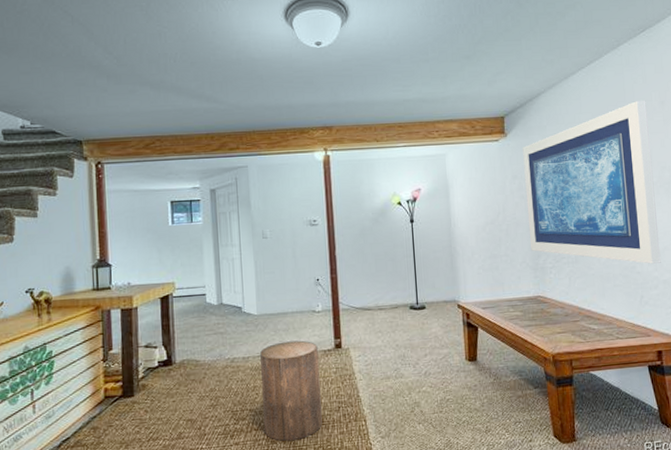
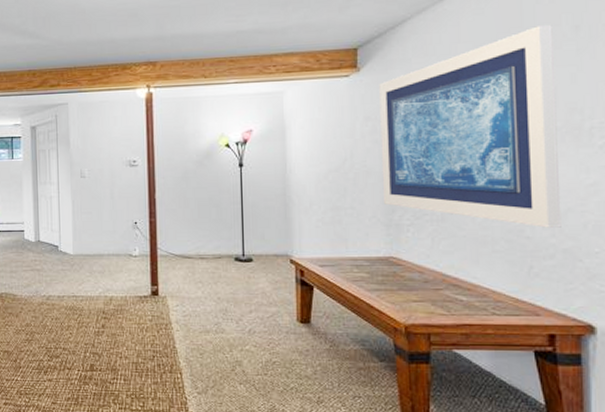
stool: present [260,340,322,441] -> none [75,284,136,385]

